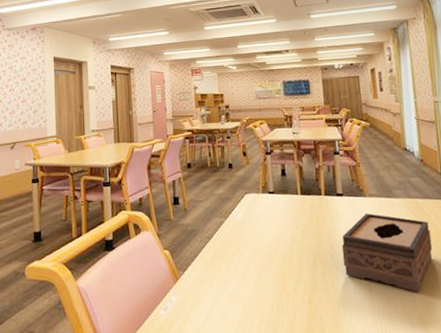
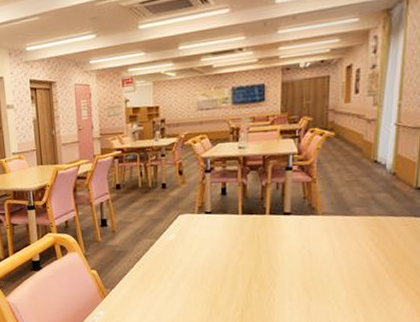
tissue box: present [341,213,433,292] -> none [282,232,389,310]

